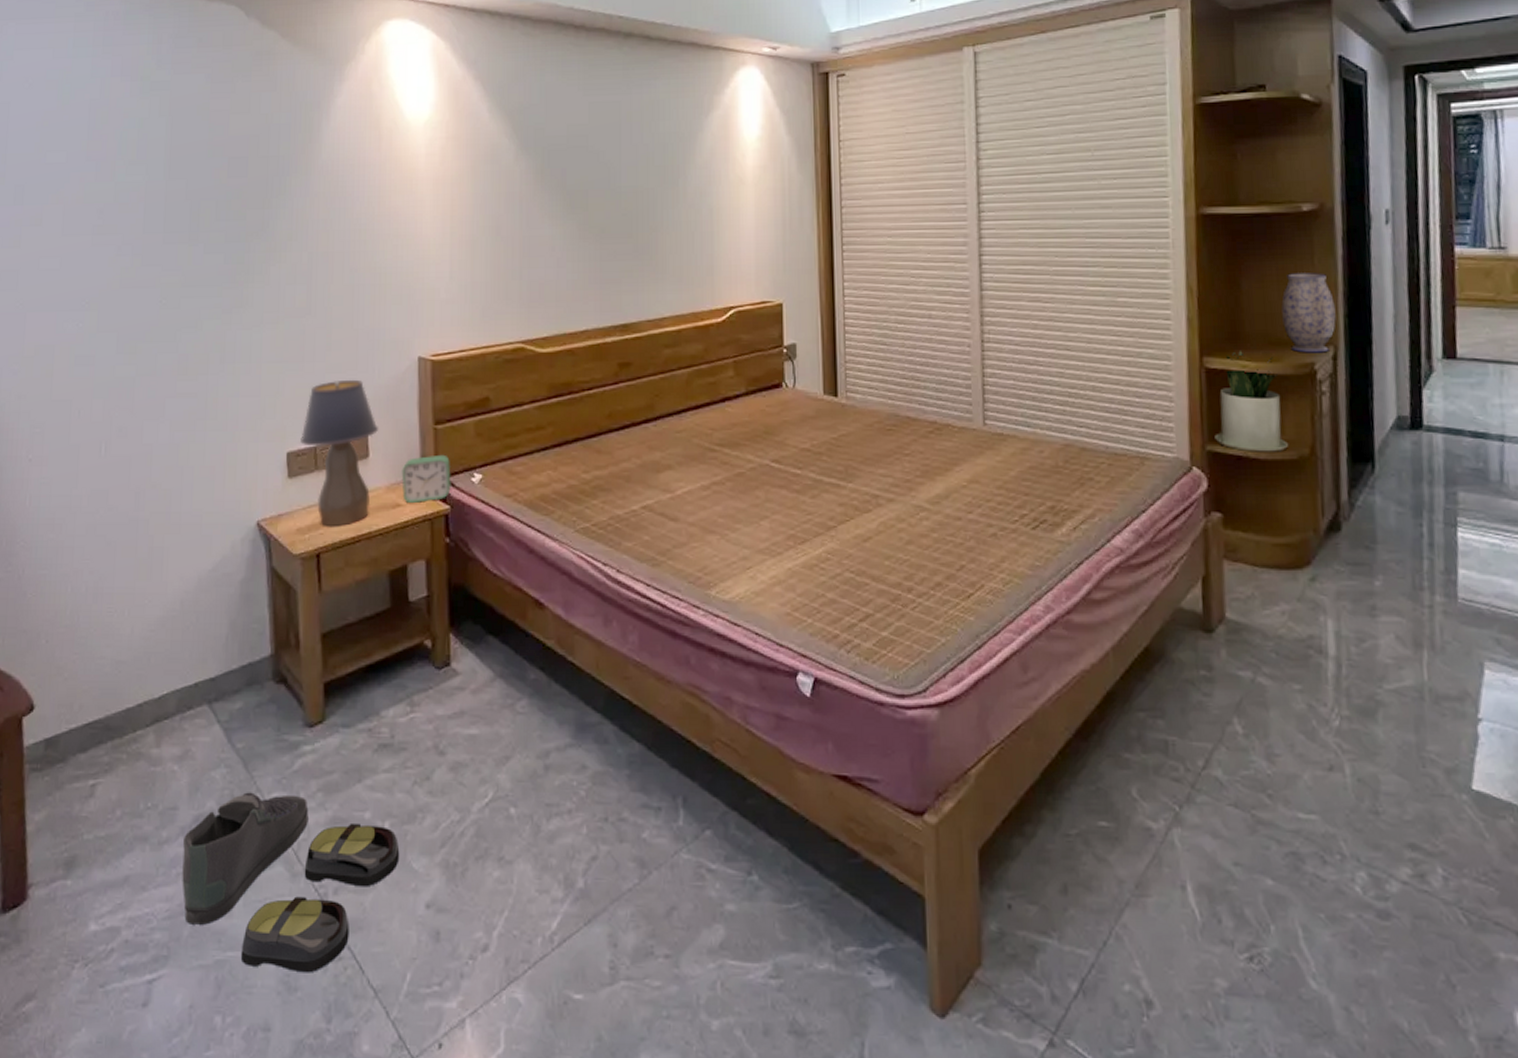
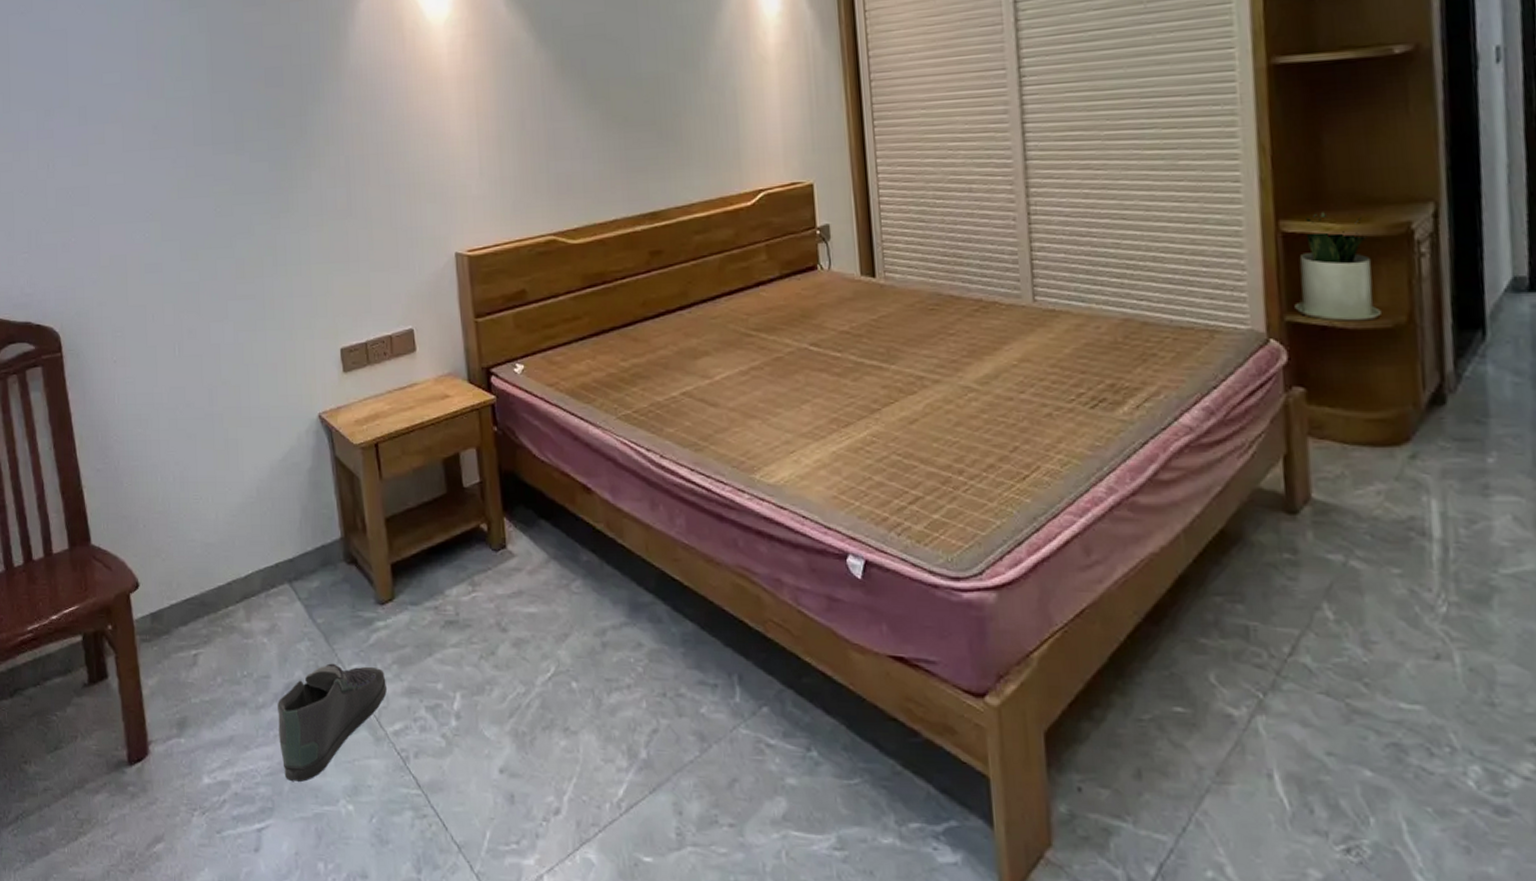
slippers: present [240,822,400,973] -> none [336,693,472,828]
table lamp: present [300,379,379,526] -> none [352,277,424,417]
alarm clock: present [402,454,451,503] -> none [447,346,495,394]
vase: present [1281,273,1336,353] -> none [1370,122,1437,212]

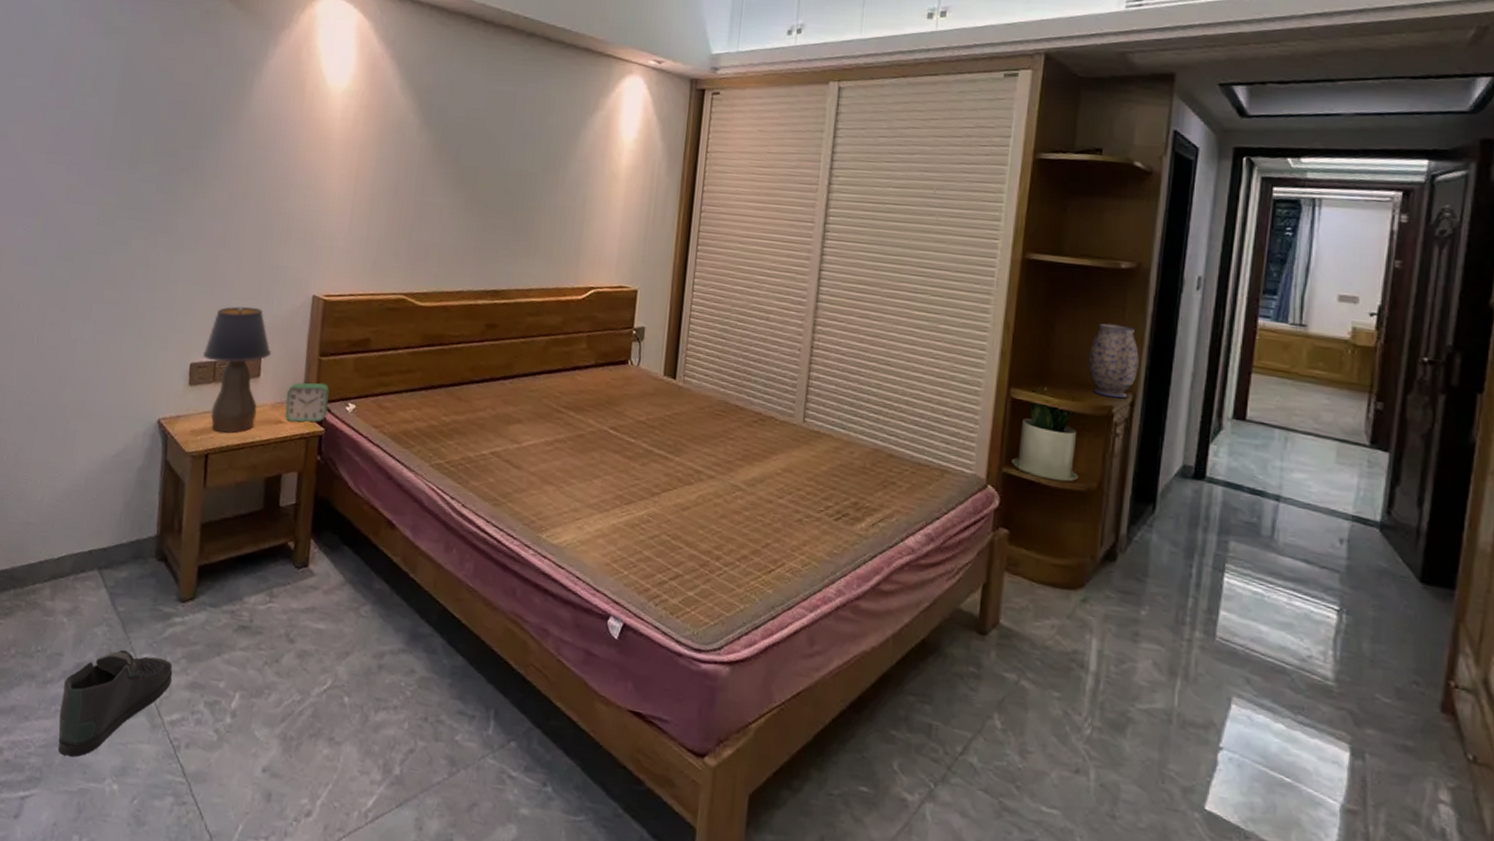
table lamp: none [352,277,424,417] -> present [203,306,272,433]
alarm clock: none [447,346,495,394] -> present [285,382,330,422]
vase: none [1370,122,1437,212] -> present [1088,323,1139,399]

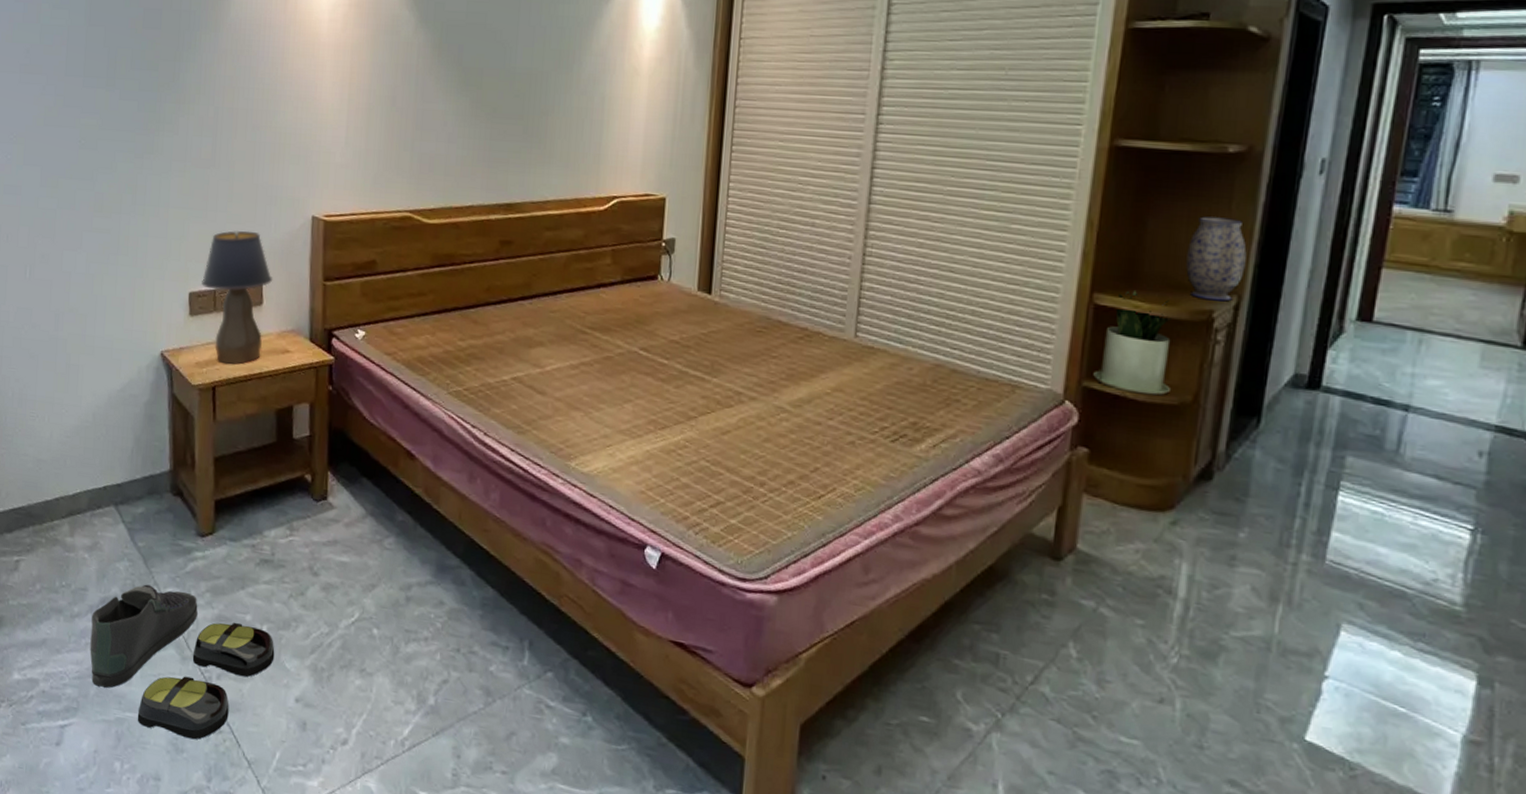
slippers: none [100,689,246,812] -> present [137,622,275,740]
alarm clock: present [285,382,330,422] -> none [292,309,337,351]

